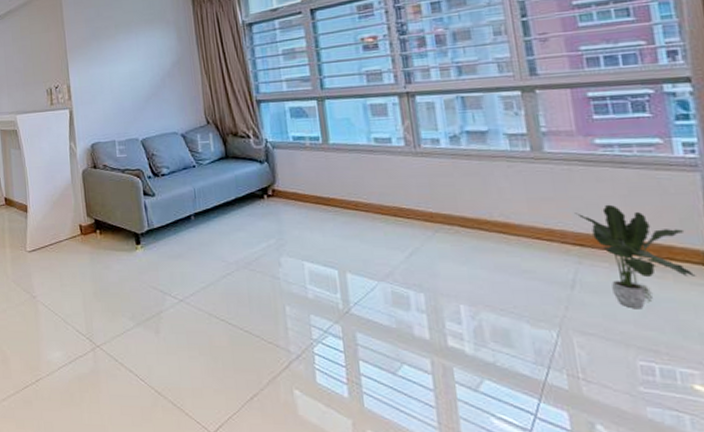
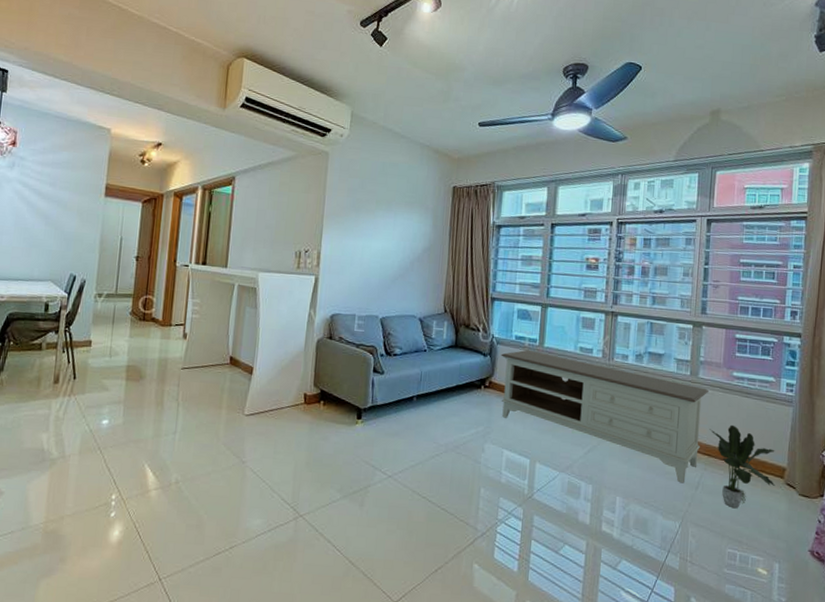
tv stand: none [280,149,567,283] -> present [501,349,709,484]

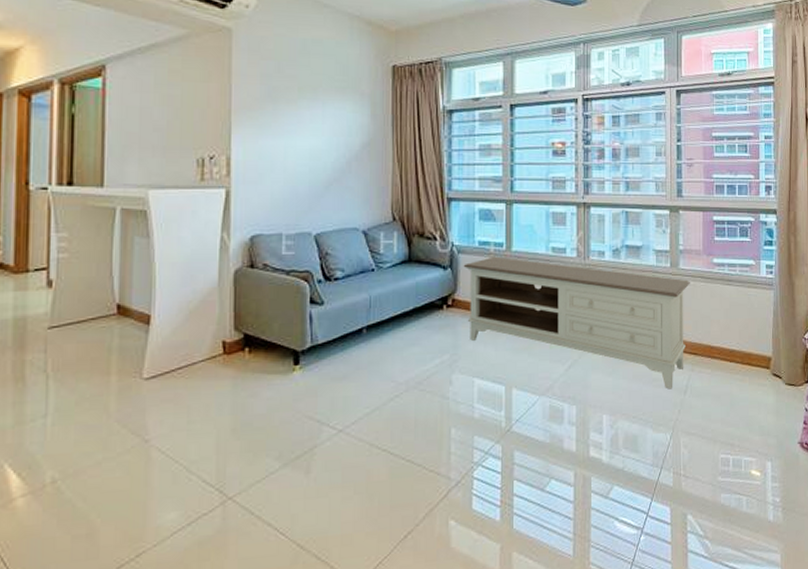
potted plant: present [709,424,775,509] -> none [694,317,762,409]

